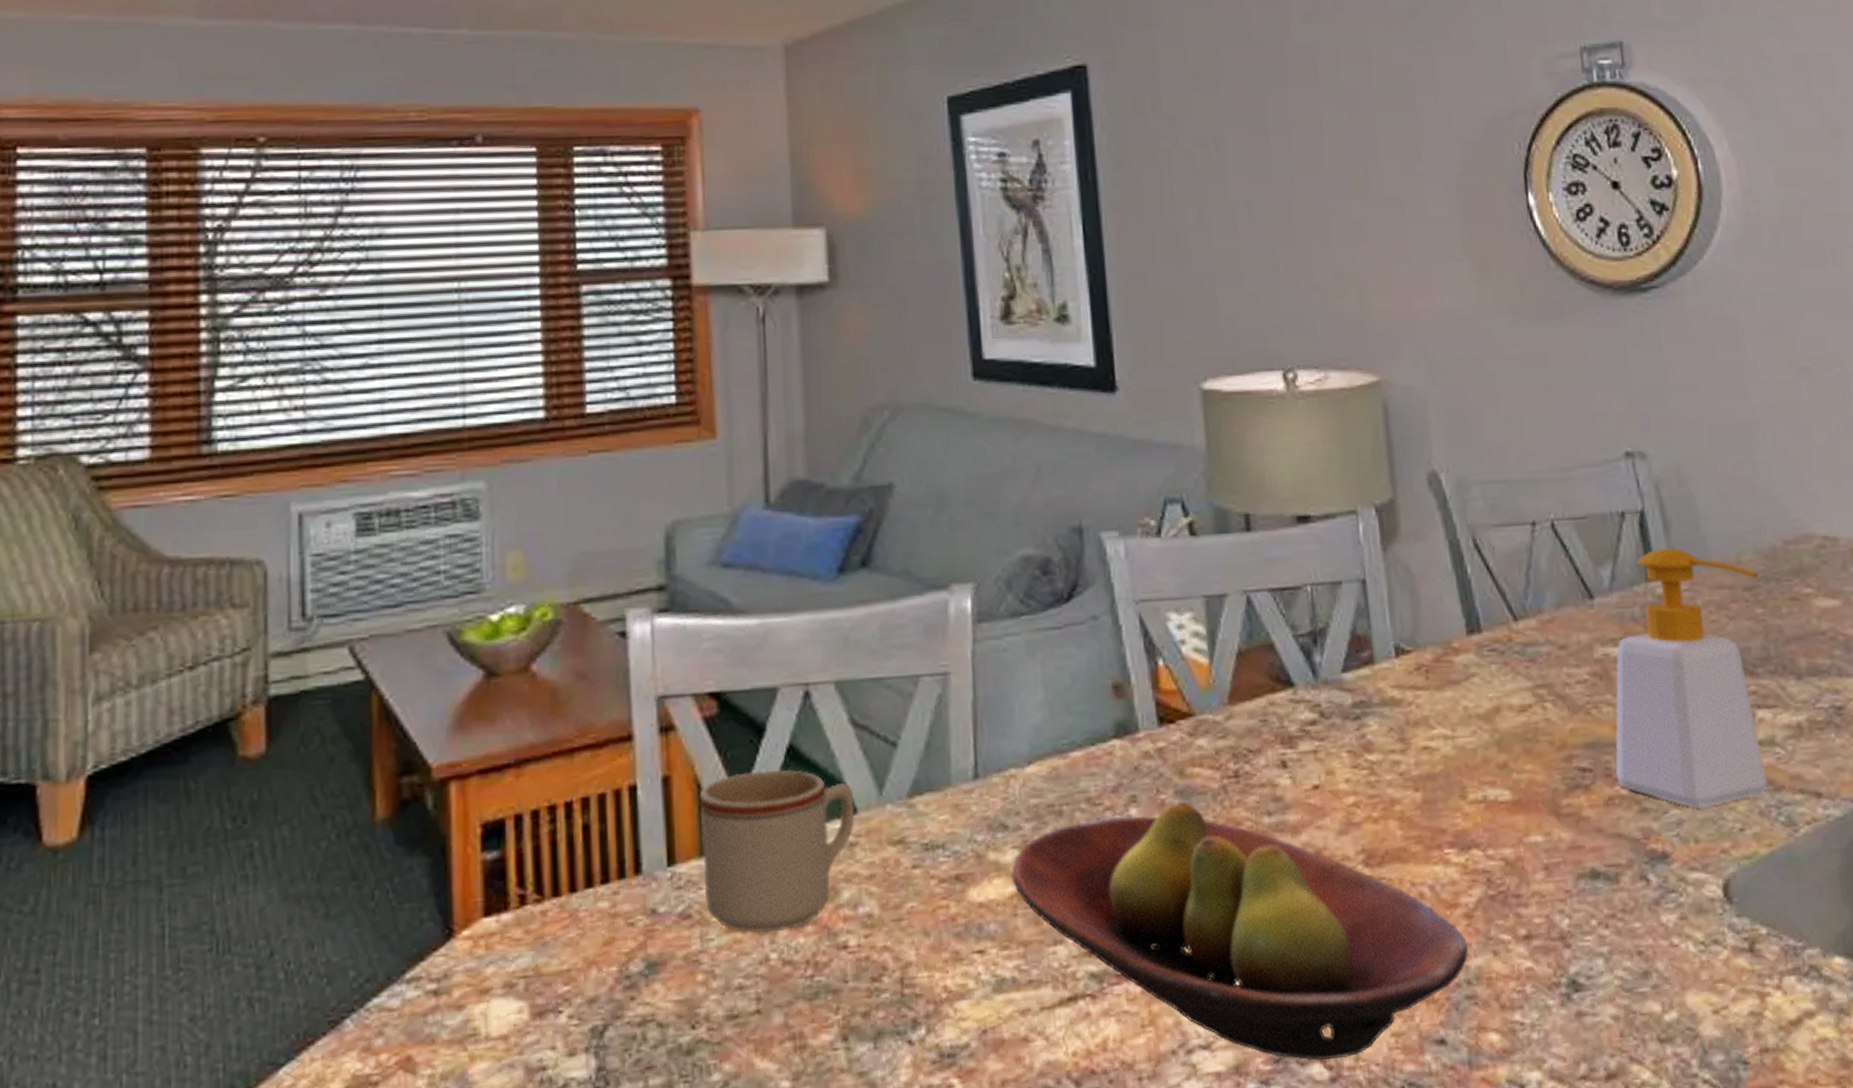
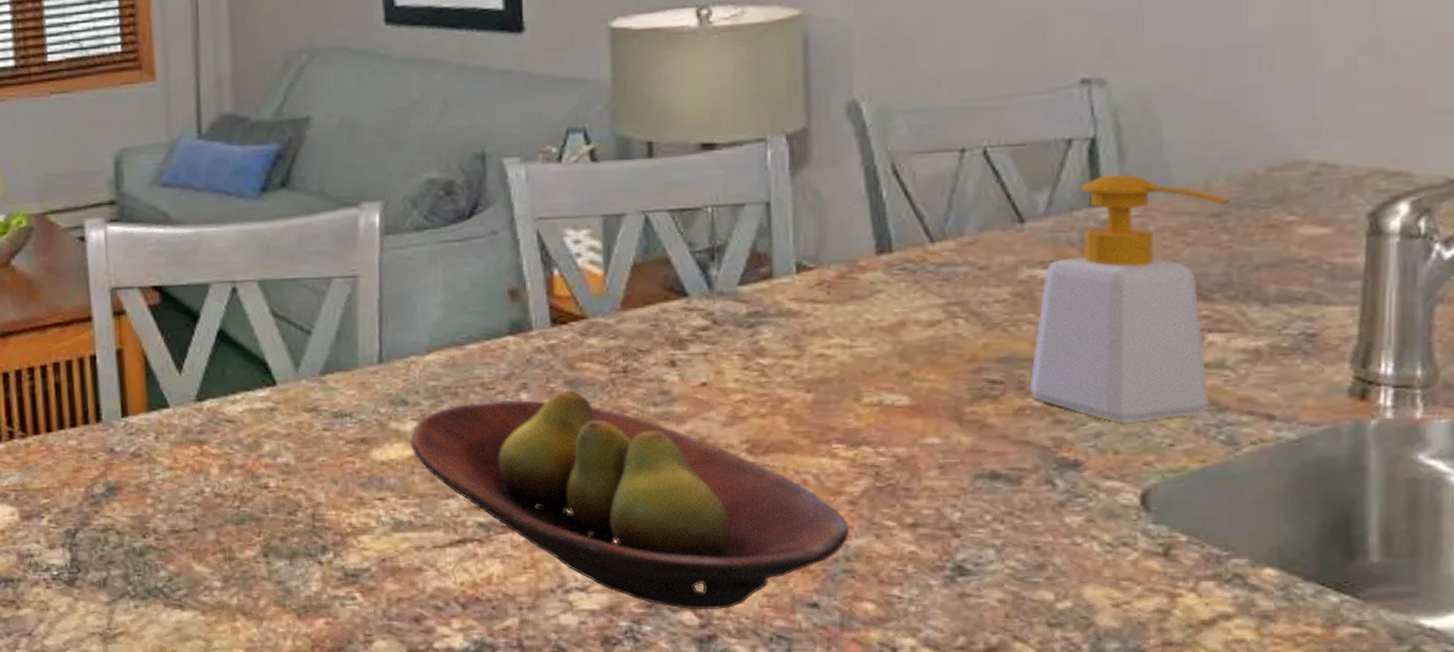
mug: present [699,769,855,933] -> none [146,348,275,472]

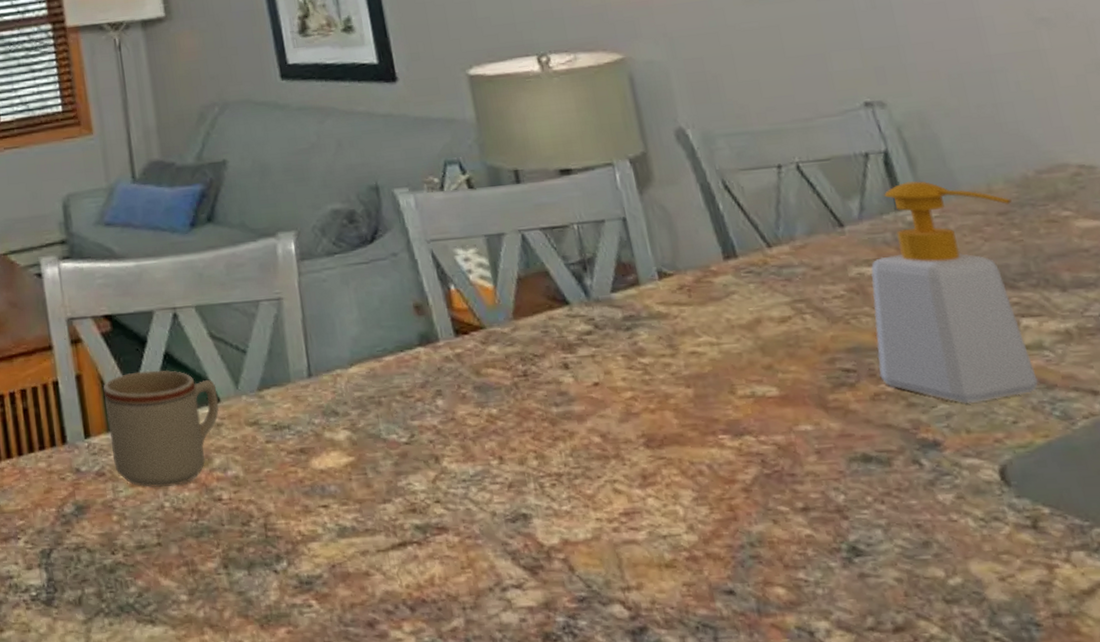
mug: none [146,348,275,472] -> present [103,369,219,488]
fruit bowl: present [410,390,851,610] -> none [344,395,750,603]

